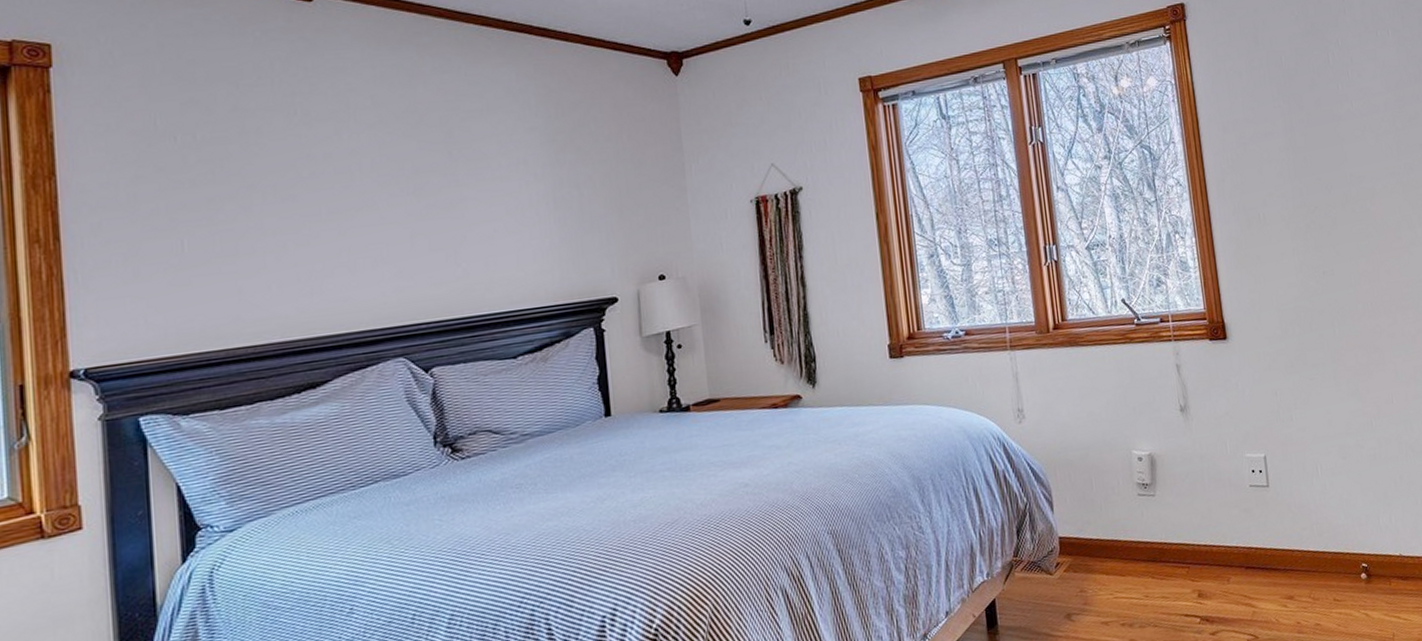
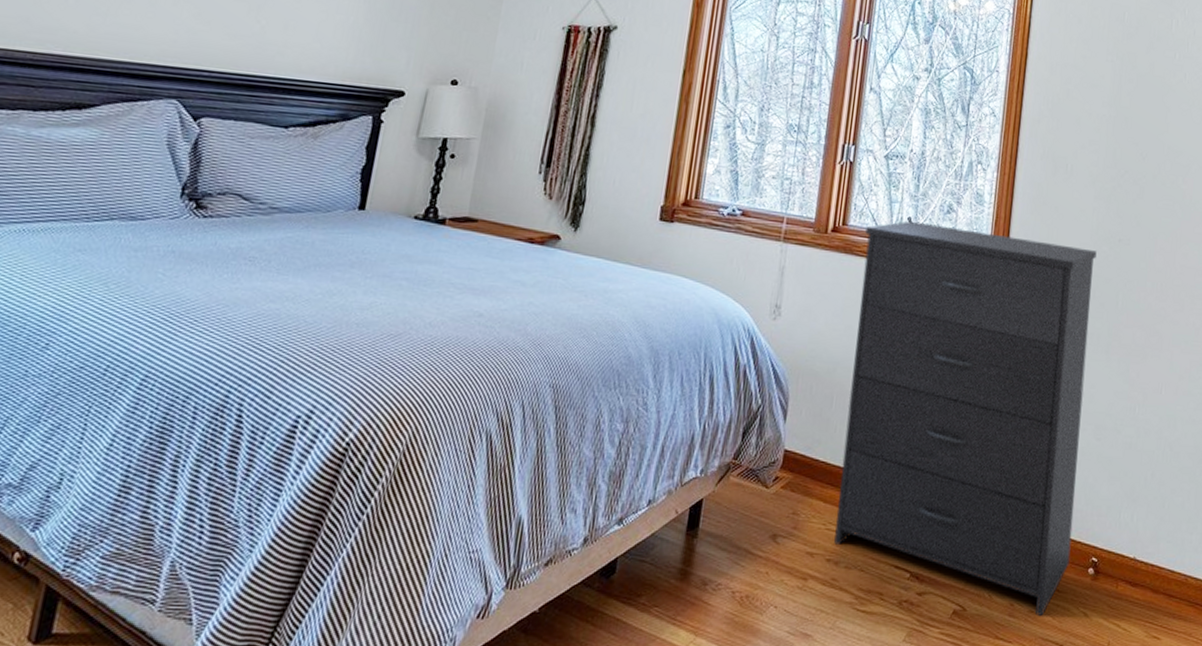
dresser: none [1084,287,1343,627] -> present [834,220,1097,617]

